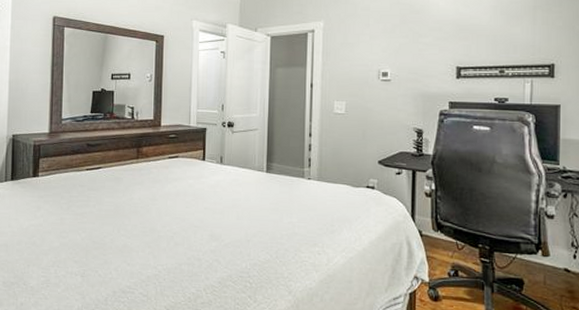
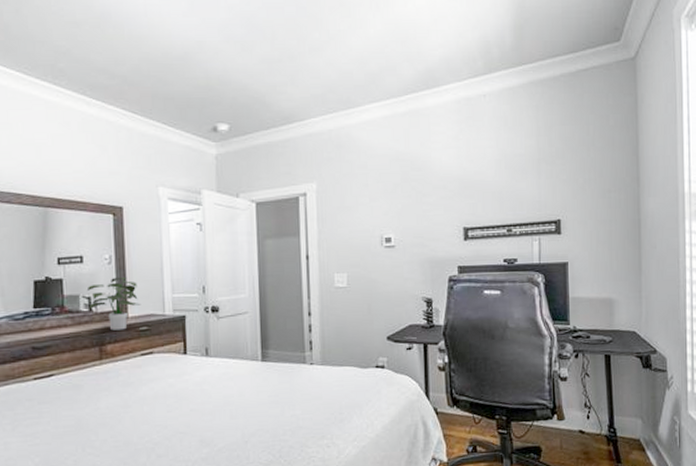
potted plant: none [131,93,172,136] -> present [86,278,141,331]

